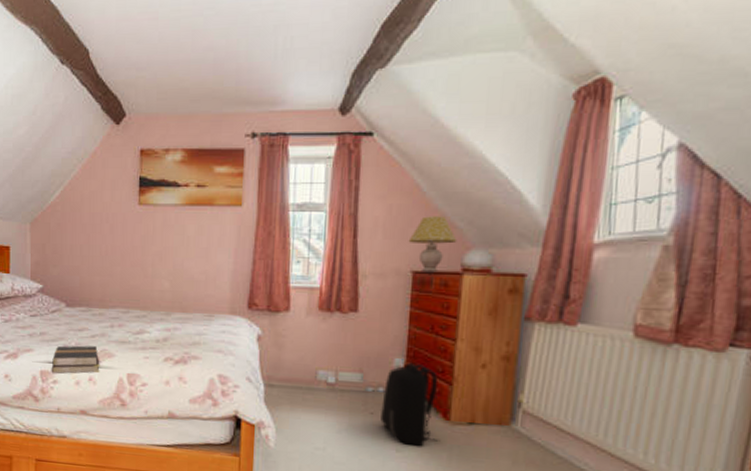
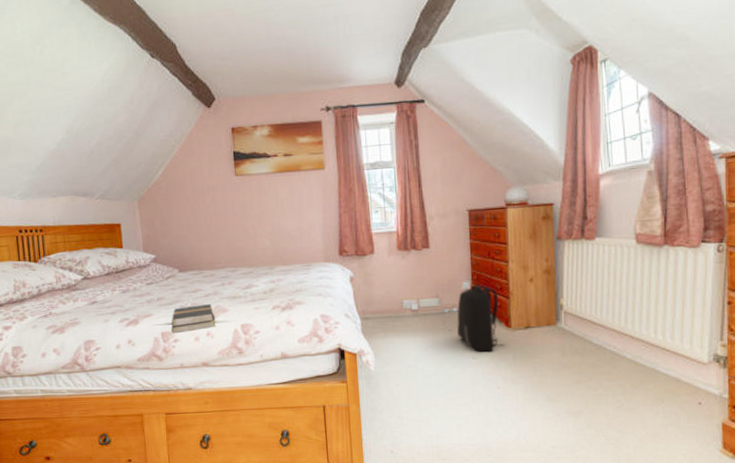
table lamp: present [408,216,457,274] -> none [462,163,499,211]

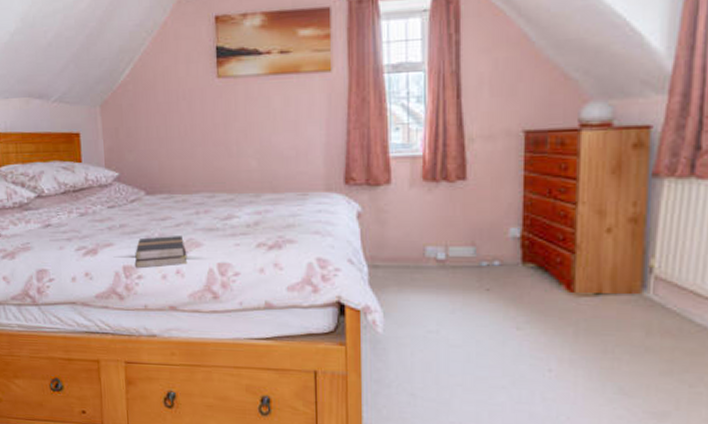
backpack: present [457,284,506,353] -> none [498,231,565,323]

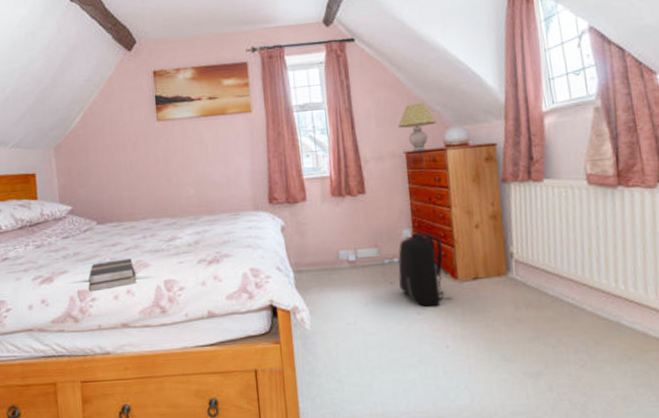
backpack: none [498,231,565,323] -> present [398,232,454,307]
table lamp: none [518,67,573,133] -> present [397,102,437,153]

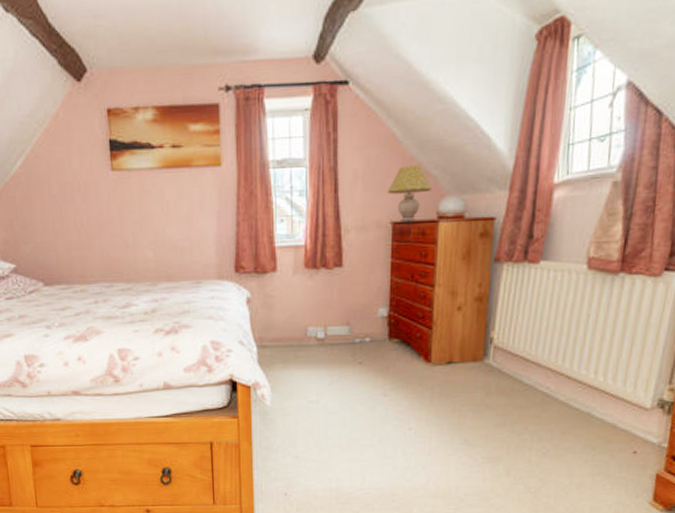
hardback book: present [88,259,137,292] -> none [35,324,89,358]
backpack: present [398,232,454,307] -> none [368,311,423,390]

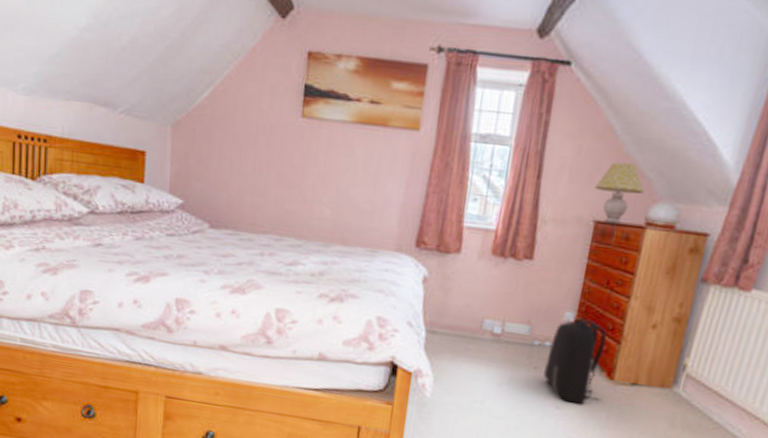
backpack: none [368,311,423,390] -> present [543,317,607,405]

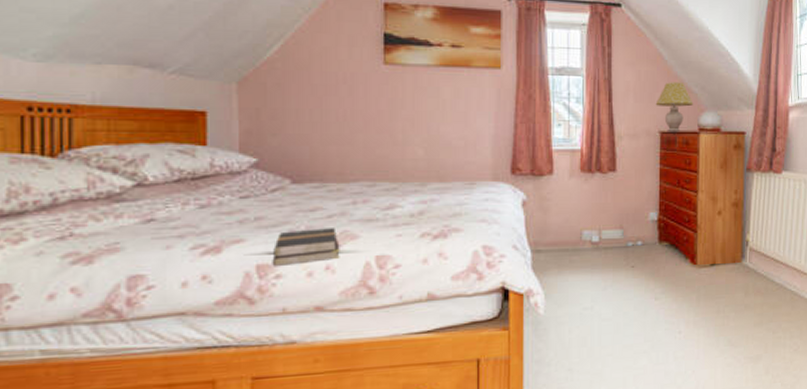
hardback book: none [188,272,246,306] -> present [272,228,340,267]
backpack: present [543,317,607,405] -> none [640,215,691,293]

